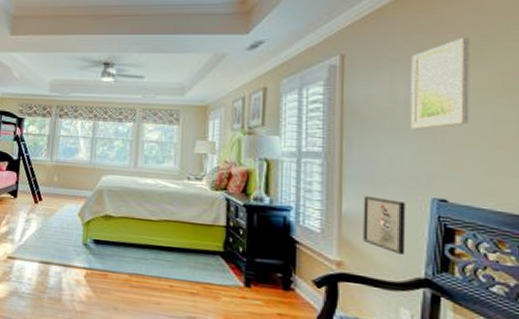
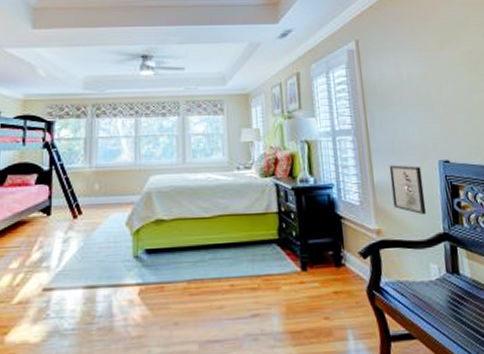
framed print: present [411,37,470,130] -> none [407,23,454,102]

